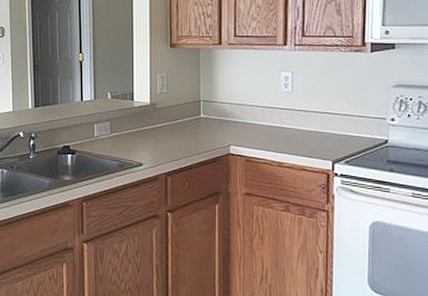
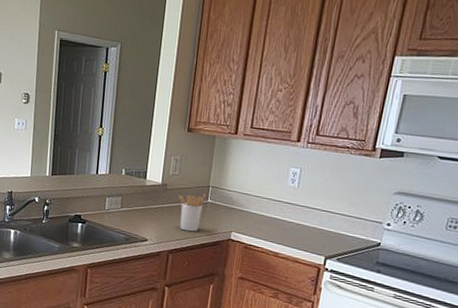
utensil holder: none [169,108,198,150] -> present [178,192,207,232]

